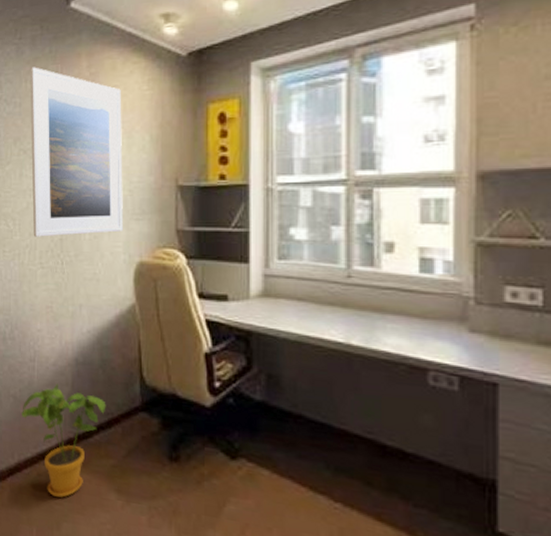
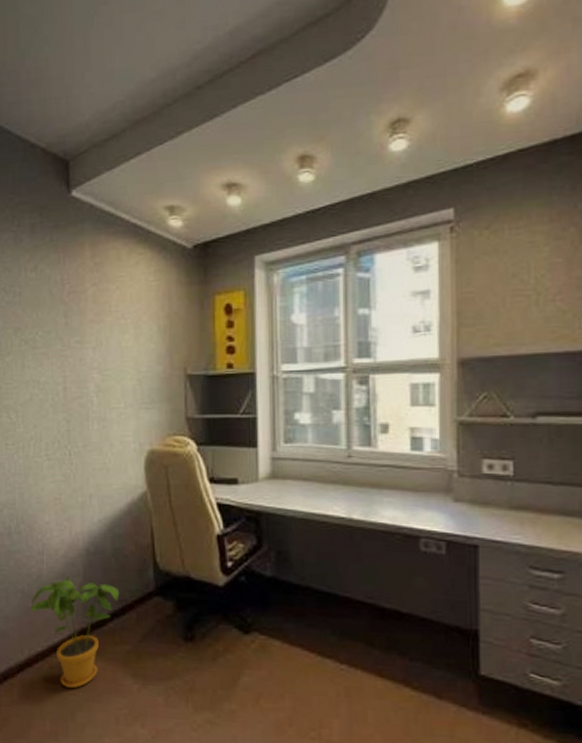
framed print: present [30,67,123,237] -> none [29,255,132,429]

